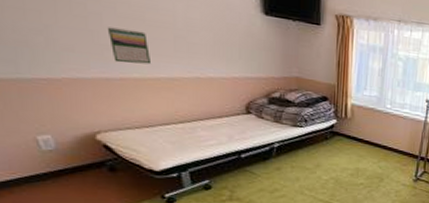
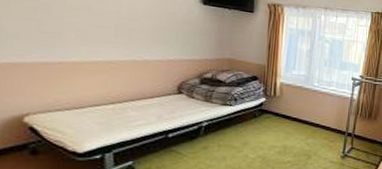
calendar: present [107,27,150,65] -> none [54,16,92,49]

